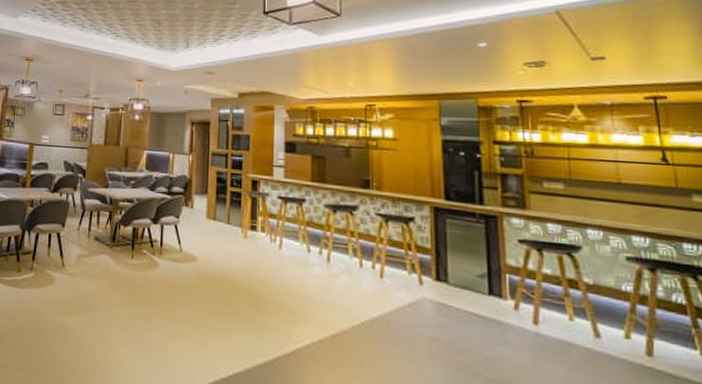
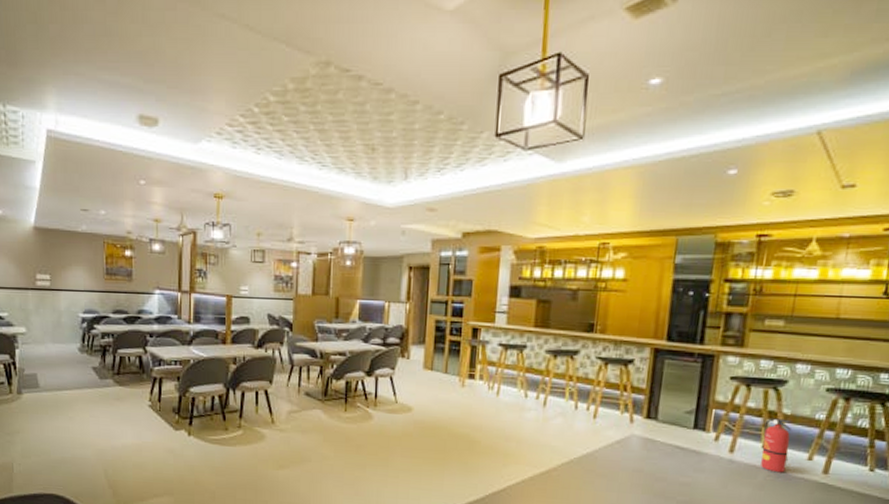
fire extinguisher: none [566,287,602,352] -> present [760,418,791,473]

